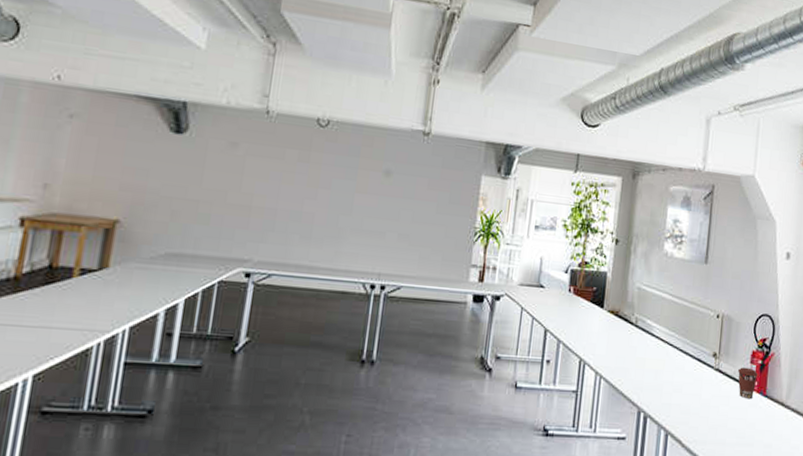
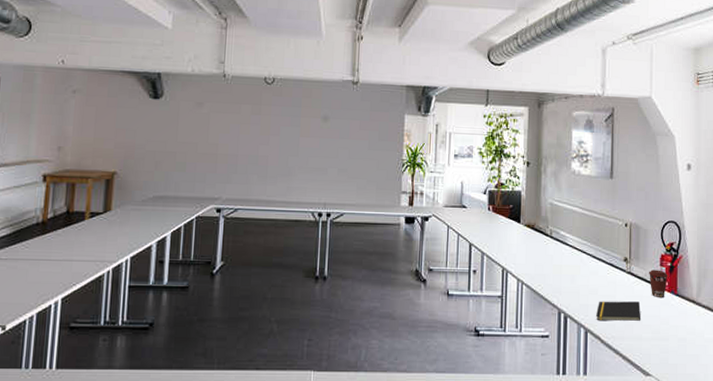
notepad: none [678,400,727,424] -> present [596,301,641,321]

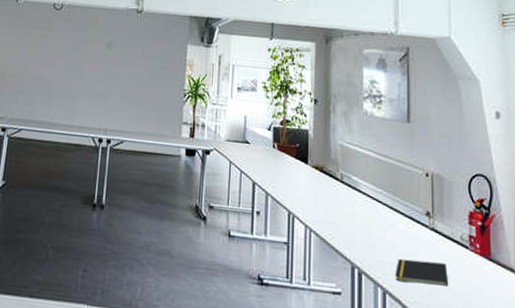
coffee cup: present [649,270,668,298] -> none [456,228,479,262]

